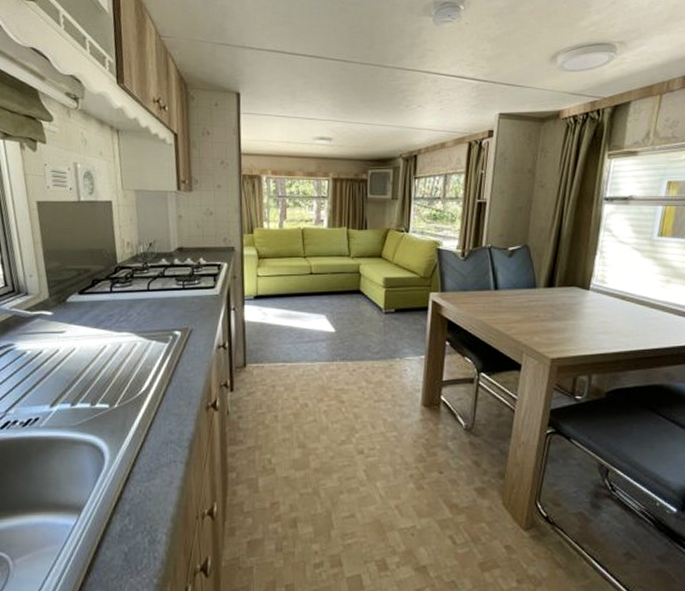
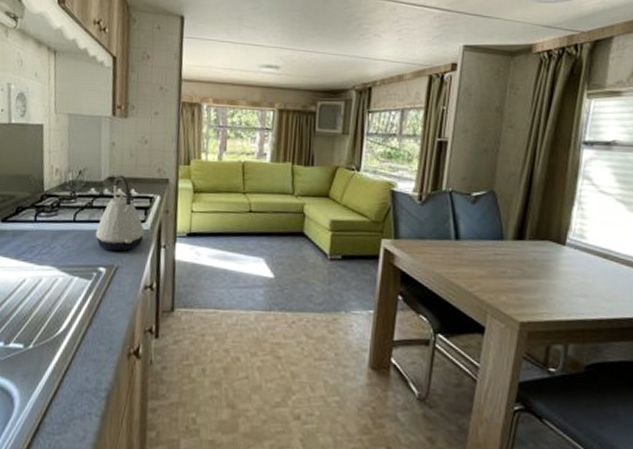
kettle: none [169,245,215,316] -> present [95,175,145,252]

